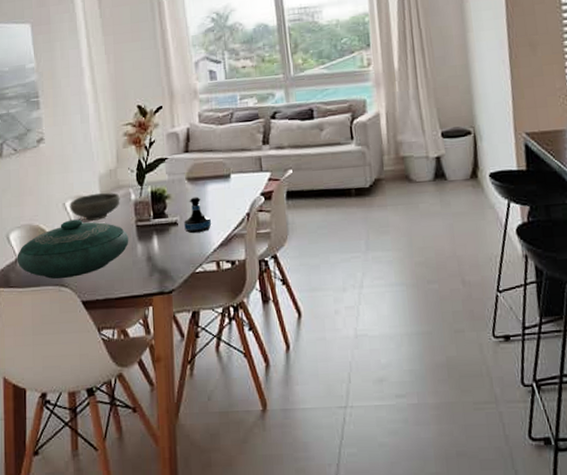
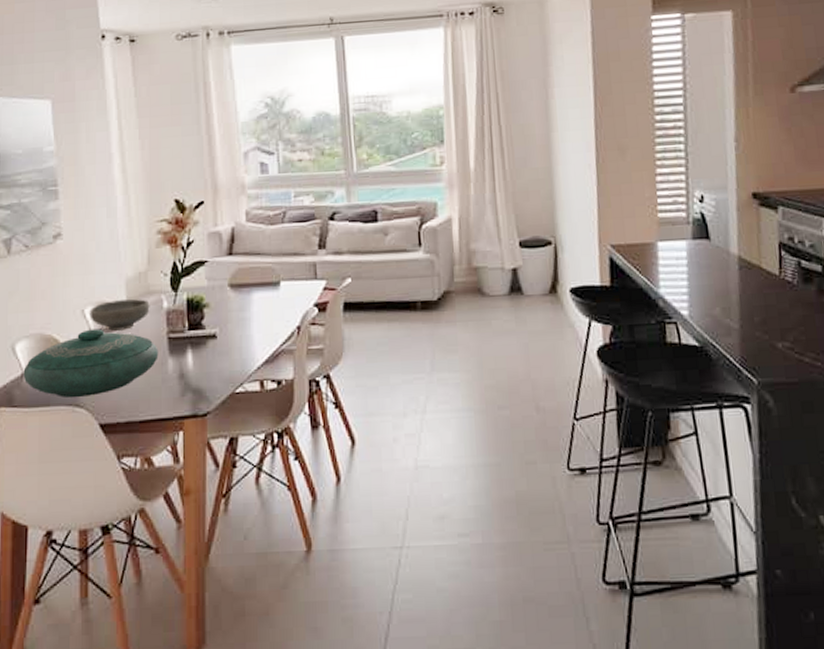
tequila bottle: present [184,196,212,233] -> none [224,306,257,347]

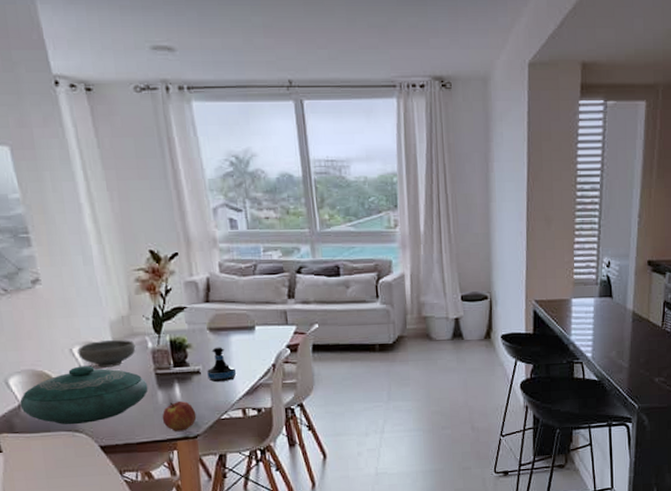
apple: none [170,371,208,407] -> present [162,401,197,431]
tequila bottle: none [224,306,257,347] -> present [207,347,237,382]

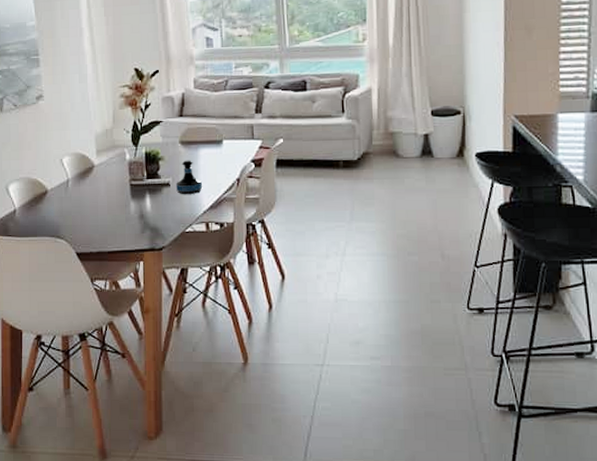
decorative bowl: present [19,365,149,424] -> none [15,175,123,230]
bowl: present [77,340,136,368] -> none [67,151,115,177]
apple: present [162,401,197,431] -> none [132,213,163,242]

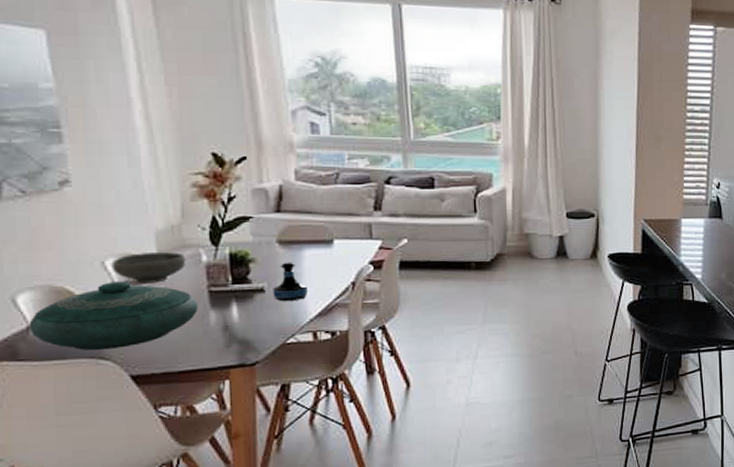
decorative bowl: none [15,175,123,230] -> present [29,281,198,350]
bowl: none [67,151,115,177] -> present [111,252,186,284]

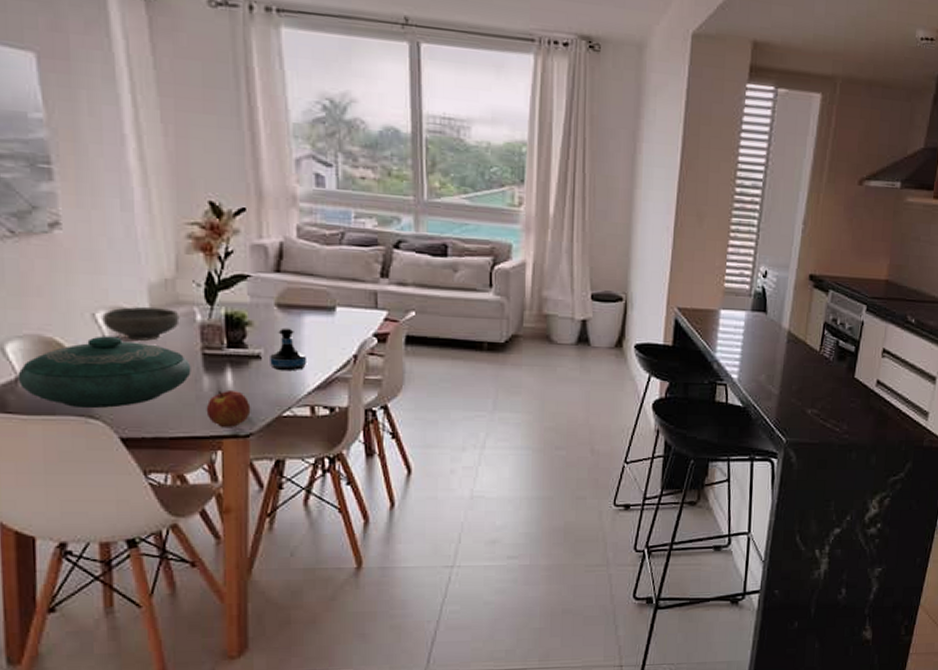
apple: none [213,323,256,358] -> present [206,391,251,427]

